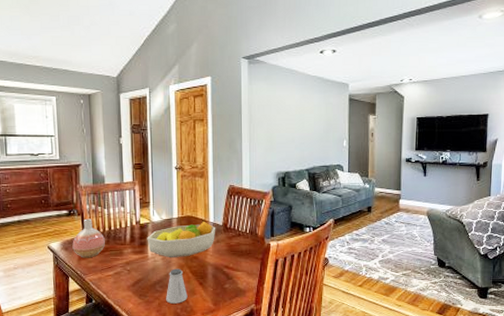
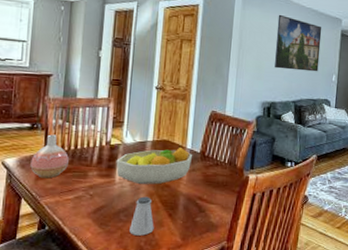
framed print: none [284,85,329,139] -> present [275,14,322,72]

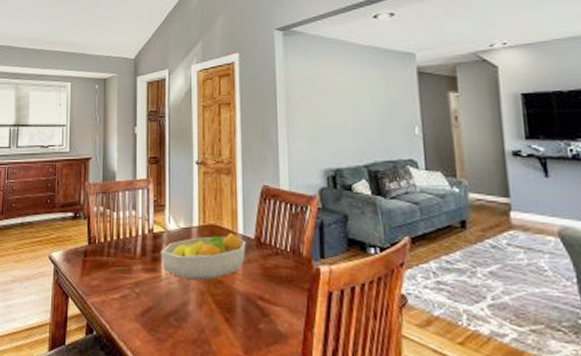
vase: present [30,134,69,179] -> none [75,223,112,274]
saltshaker: present [129,196,154,236] -> none [182,295,210,346]
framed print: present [275,14,322,72] -> none [330,59,393,126]

